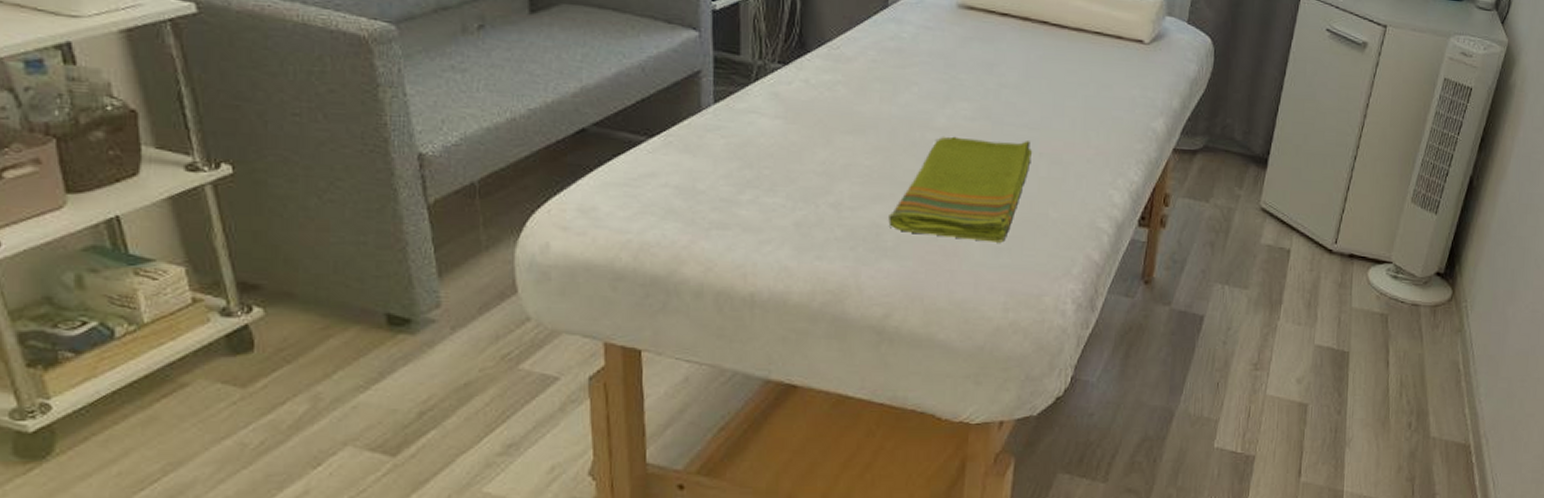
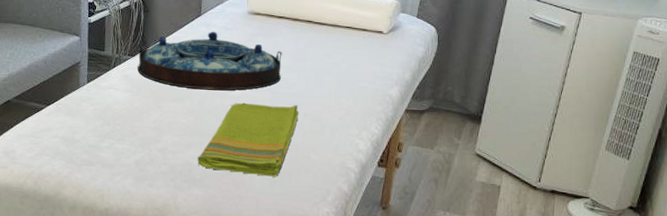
serving tray: none [791,30,1007,119] -> present [137,31,282,91]

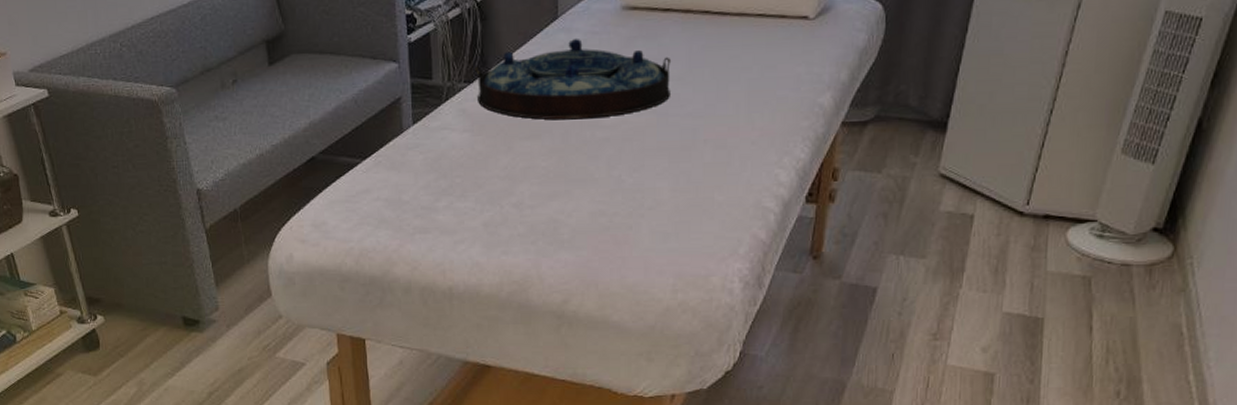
dish towel: present [197,102,300,177] -> none [564,129,698,229]

